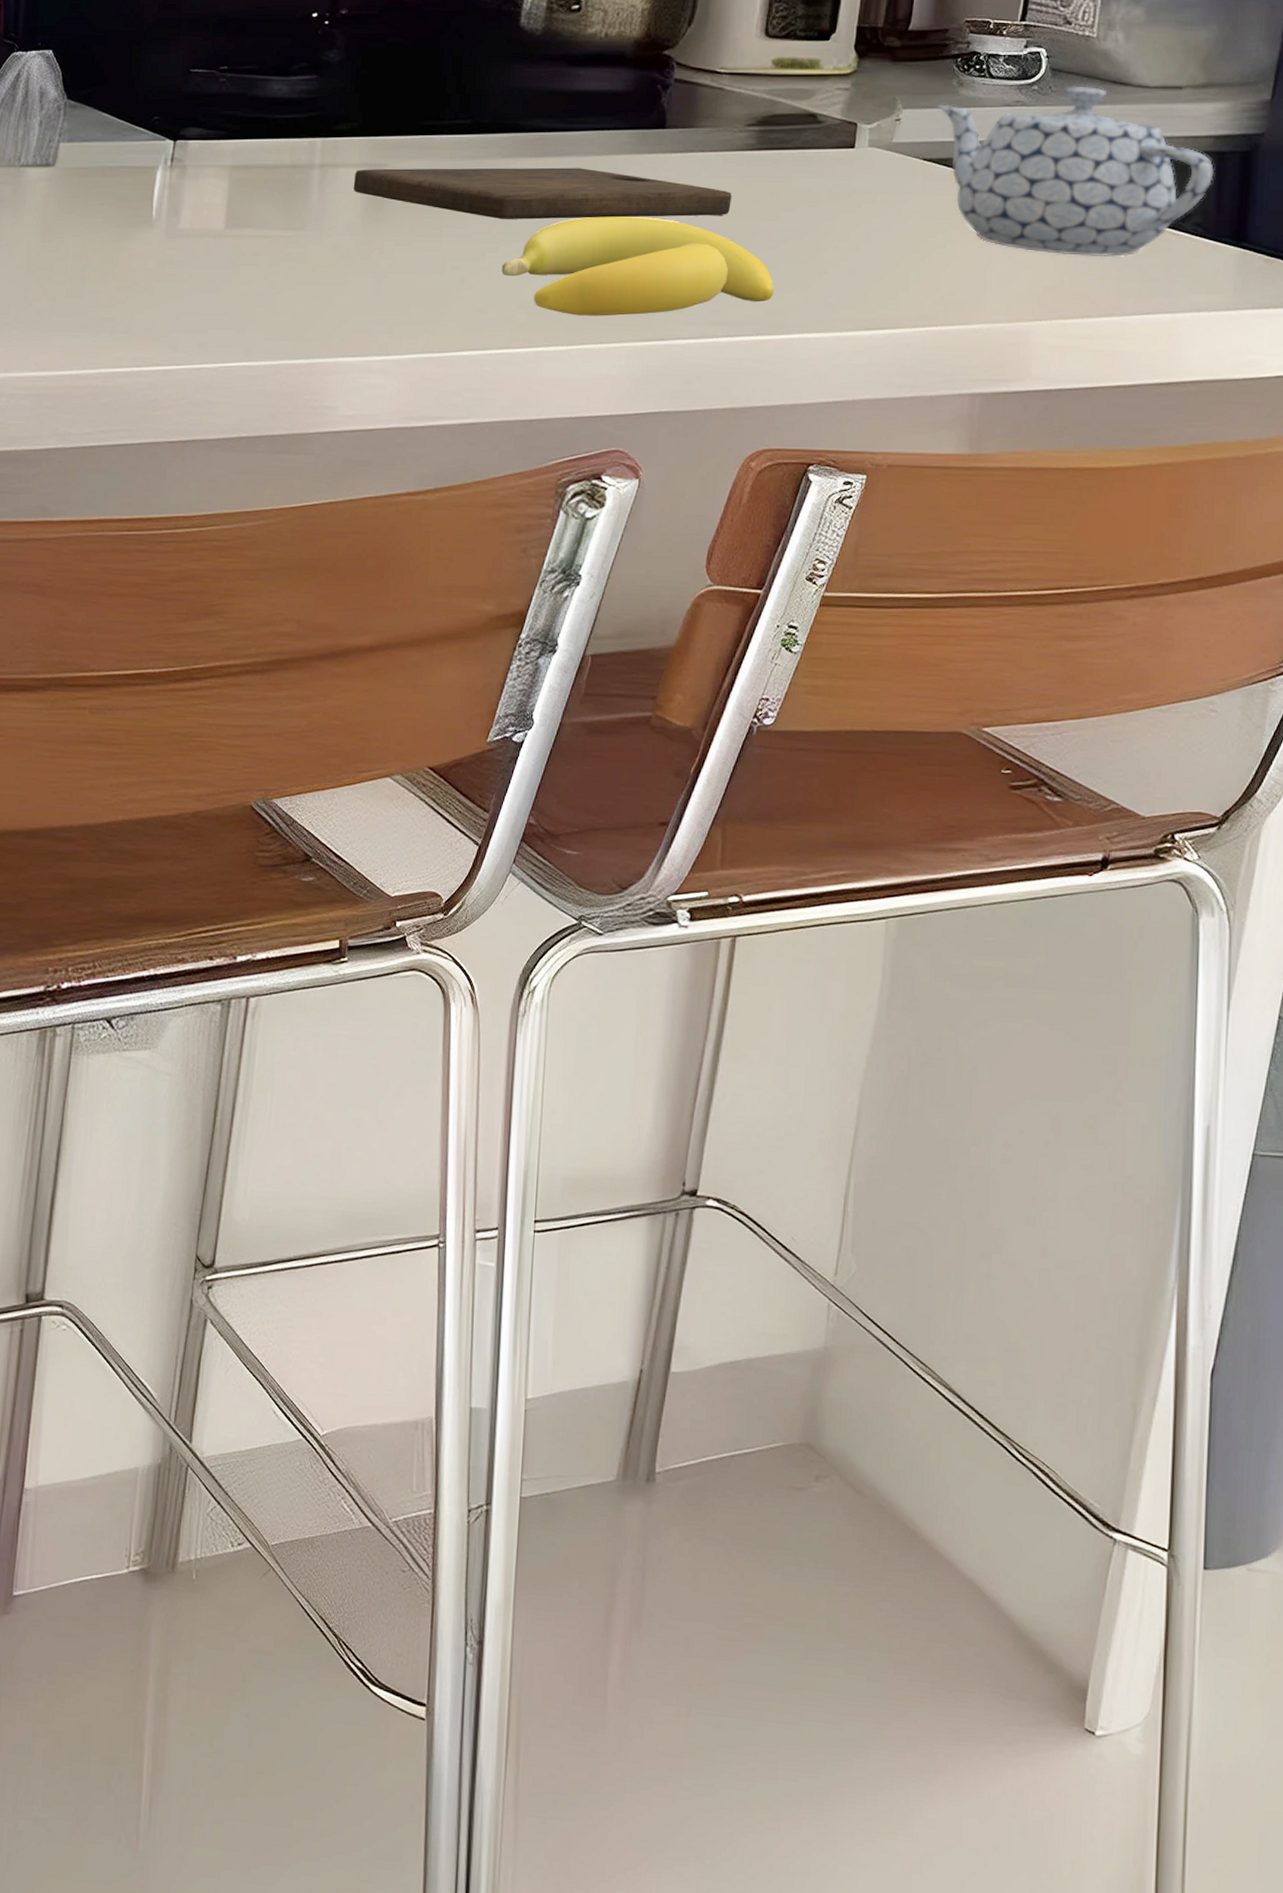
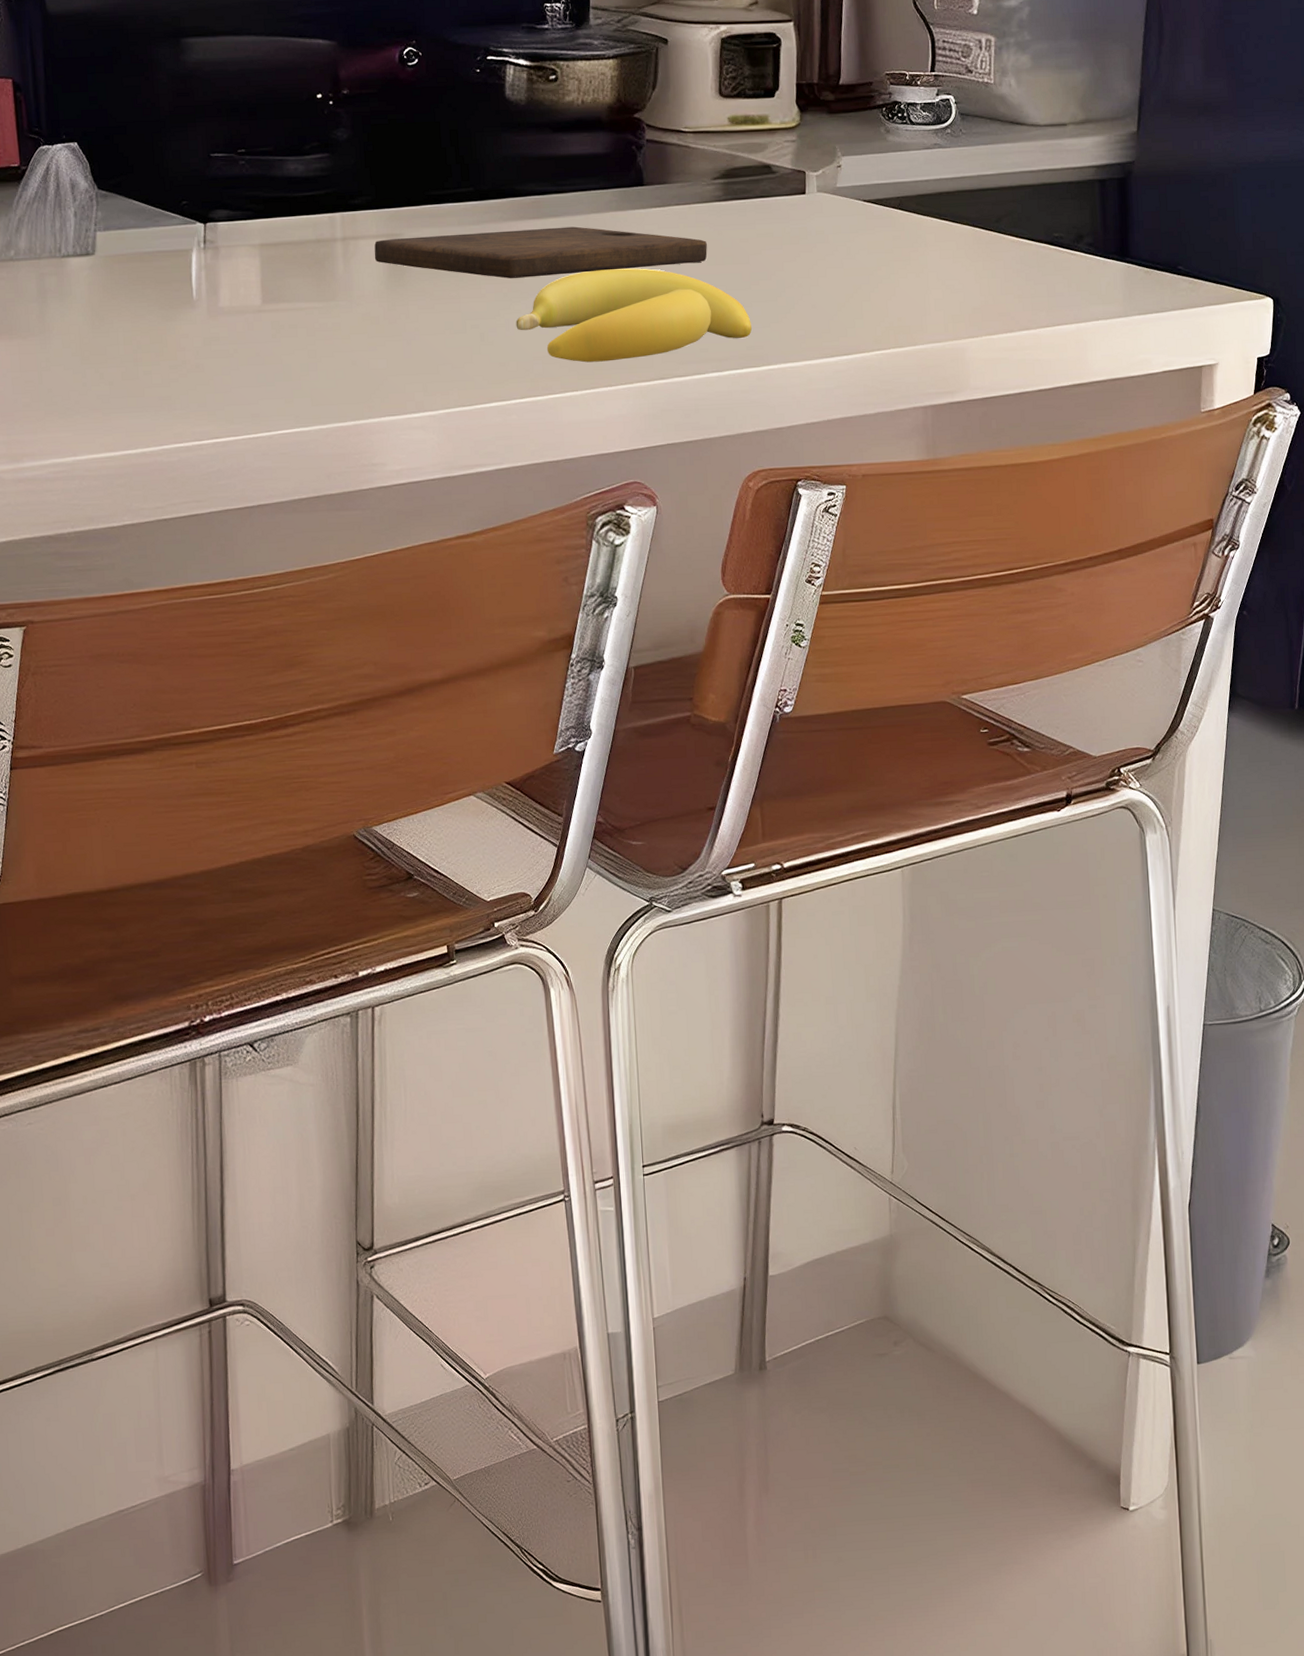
teapot: present [937,86,1214,258] -> none [870,127,1099,279]

